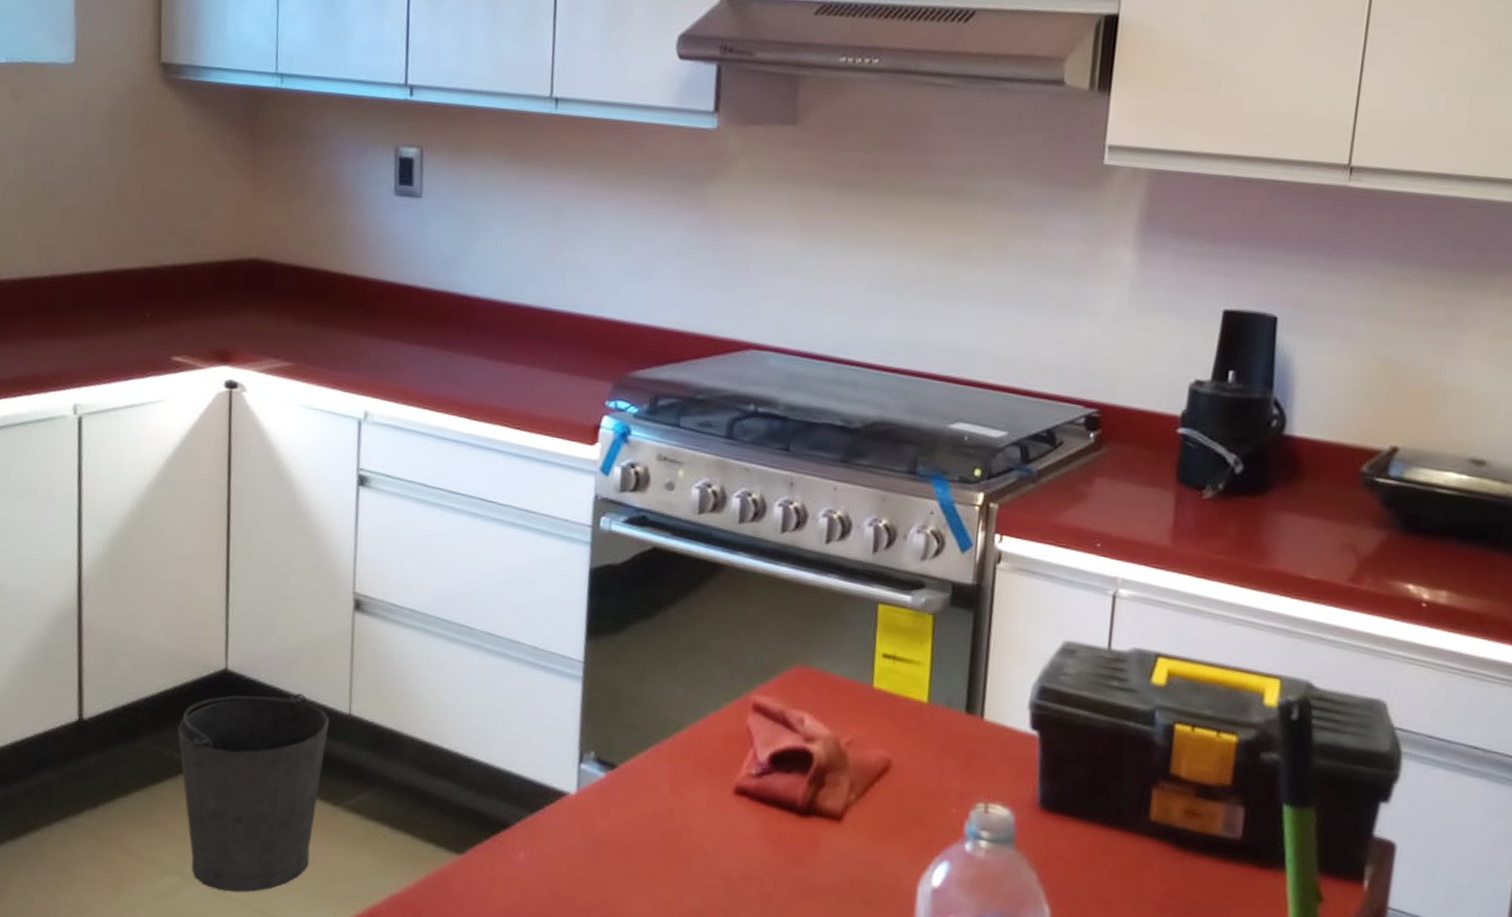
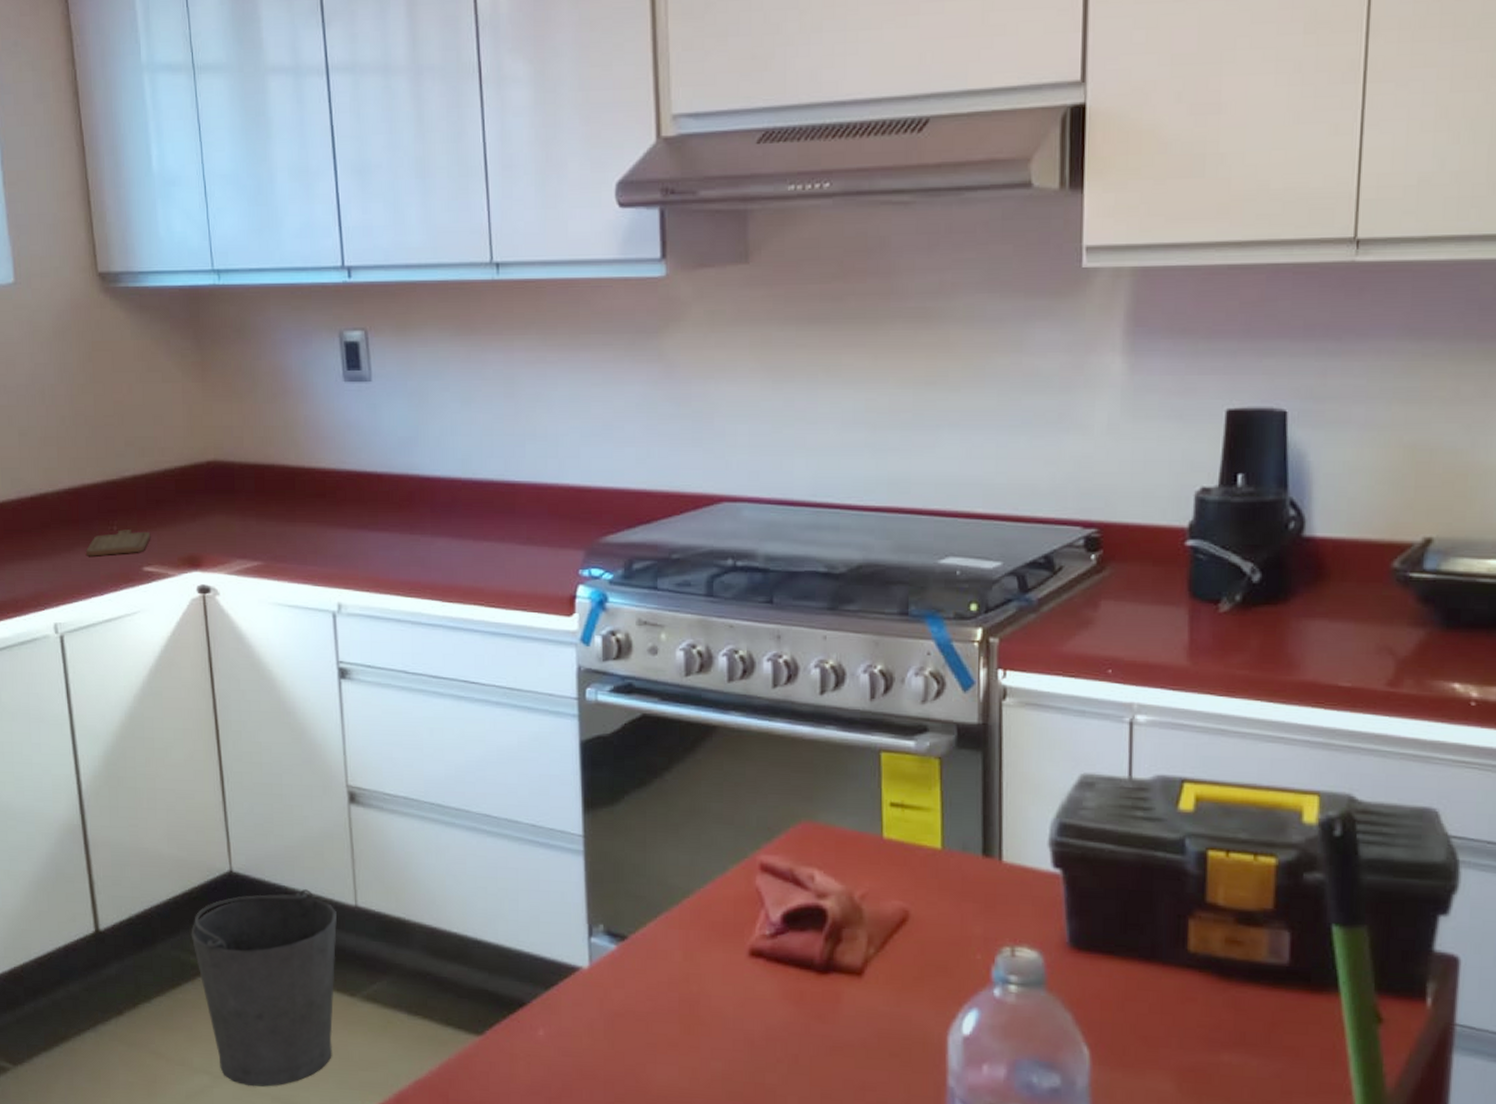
chopping board: none [115,317,184,342] -> present [86,529,151,556]

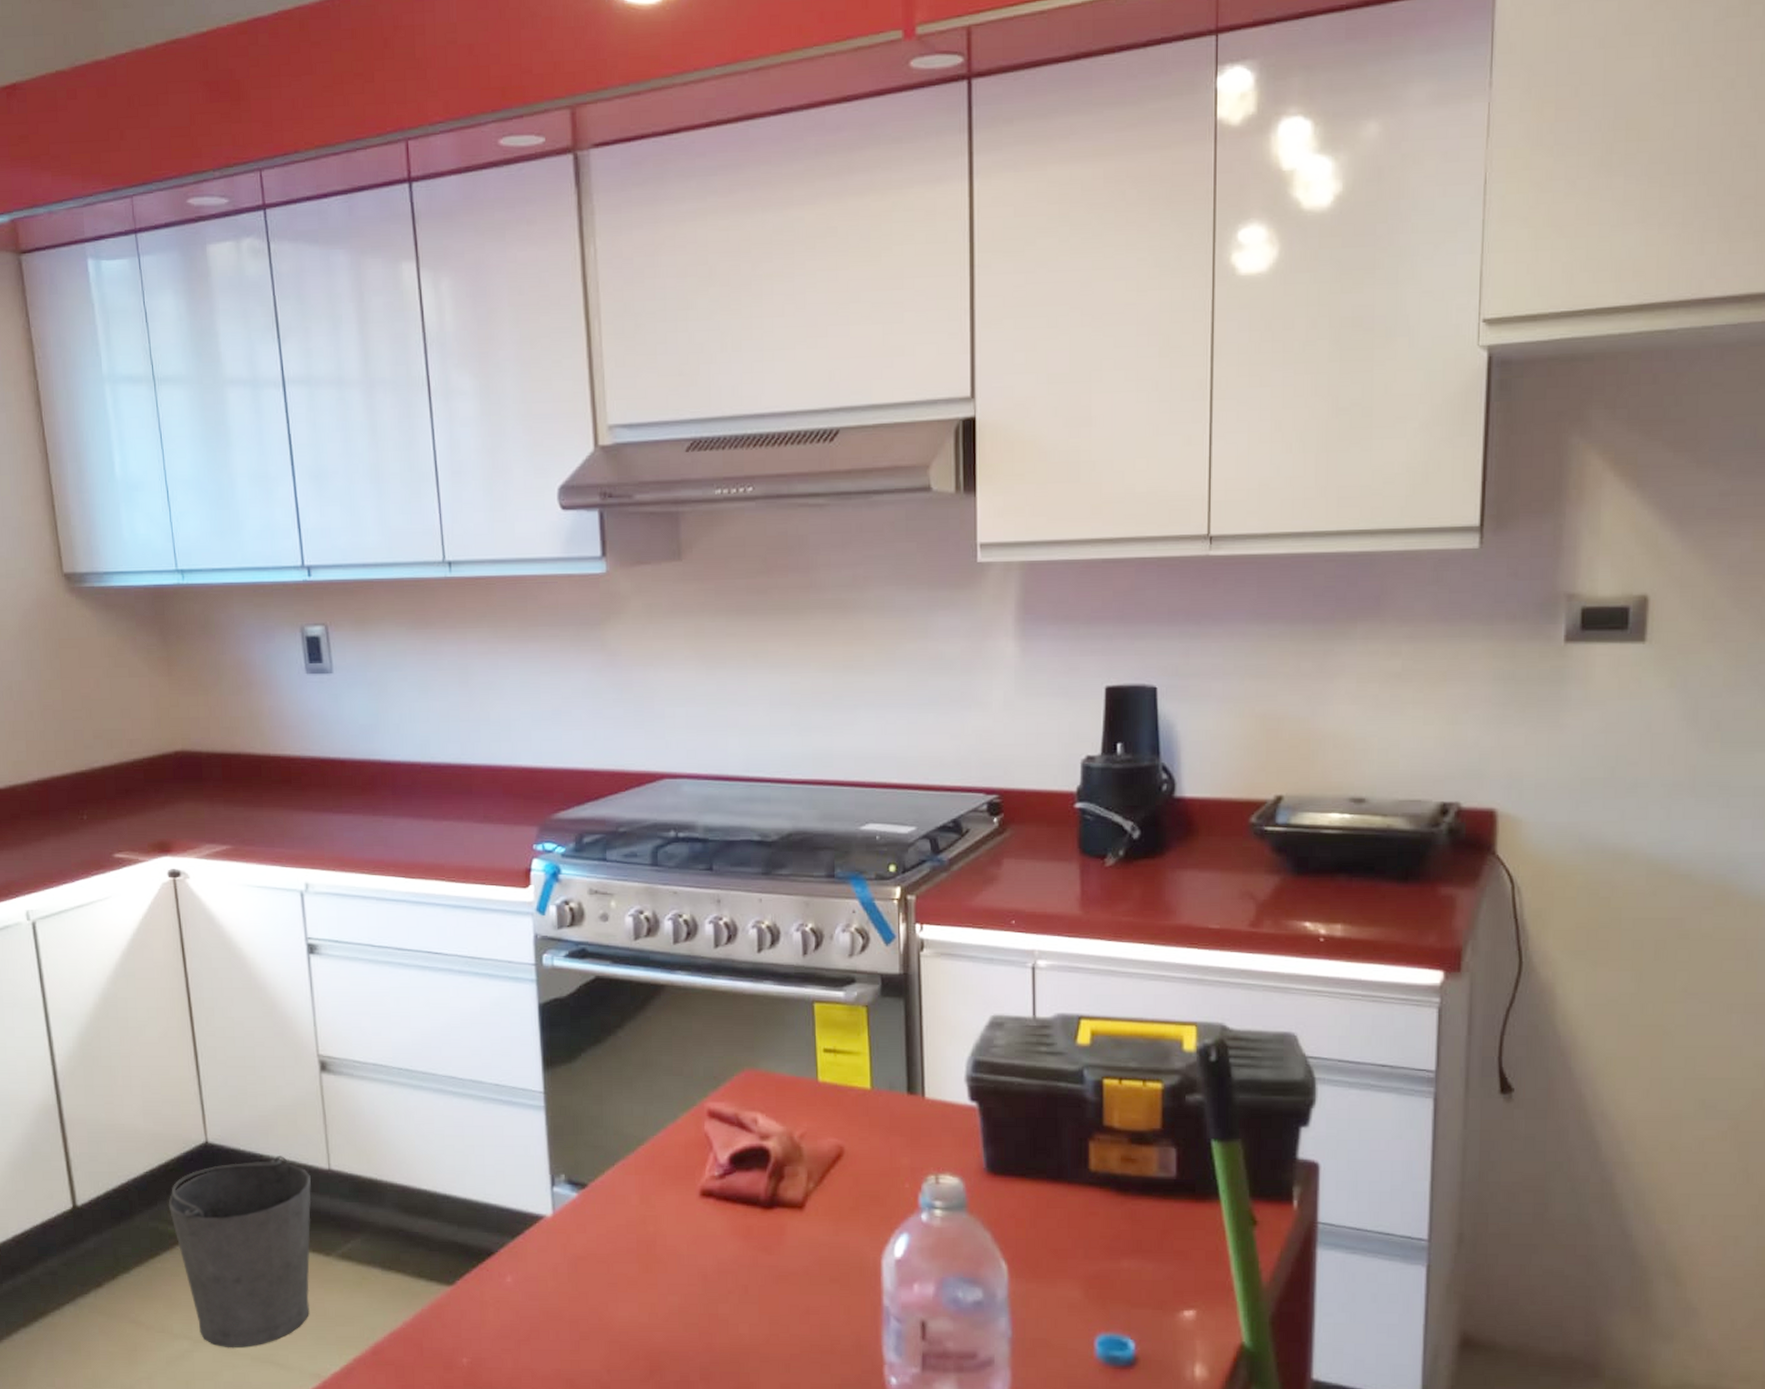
chopping board: present [86,529,151,556] -> none [57,818,121,845]

